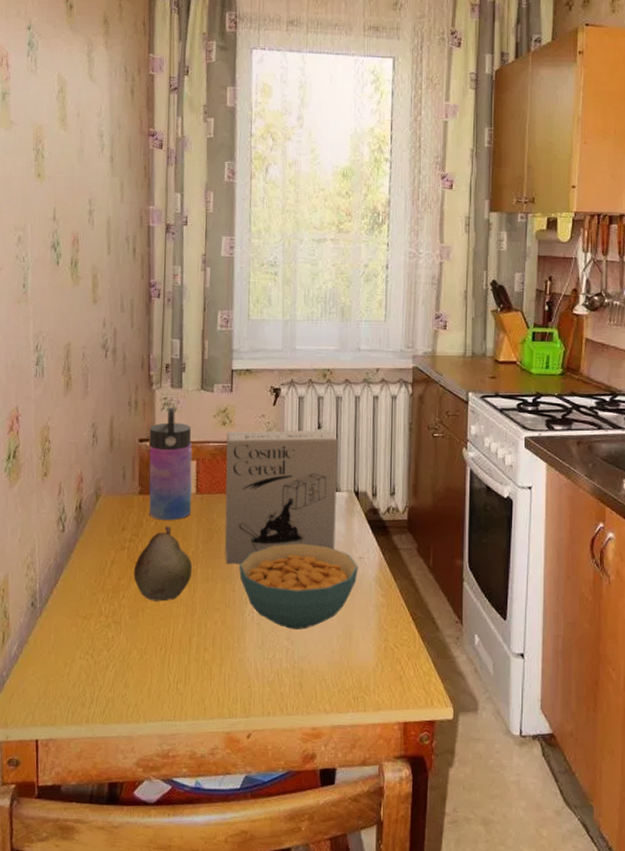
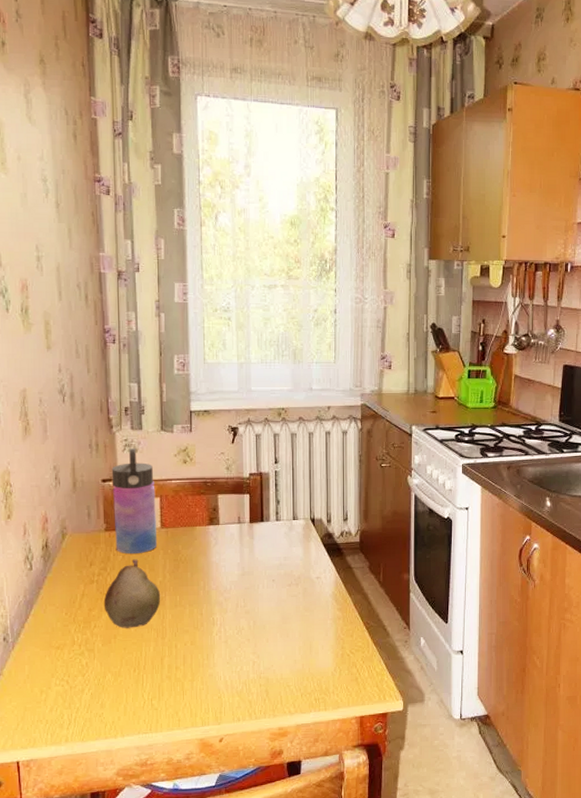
cereal box: present [224,430,337,565] -> none [187,464,294,591]
cereal bowl: present [238,543,358,630] -> none [205,567,316,644]

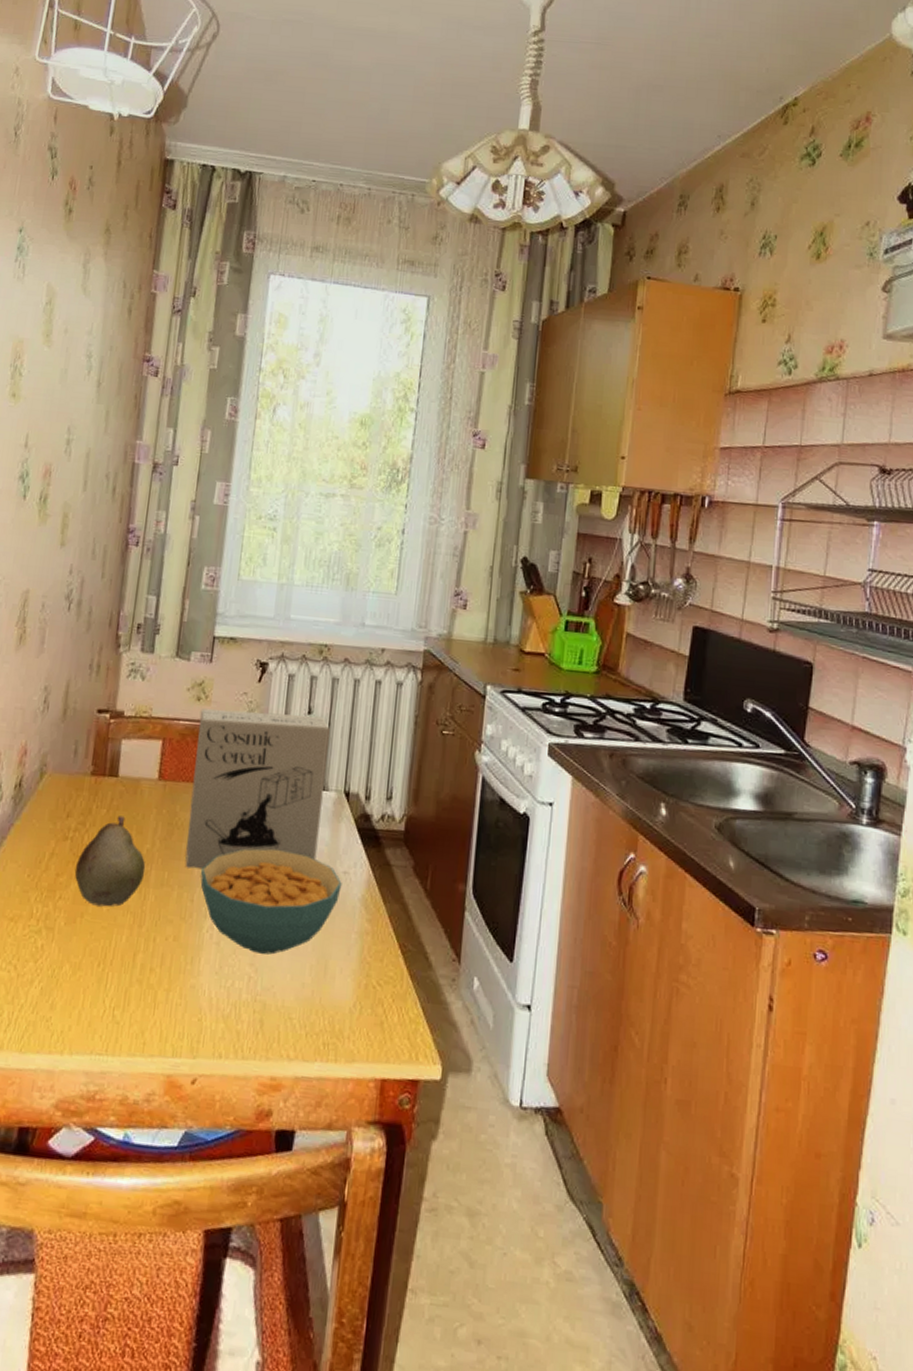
water bottle: present [111,447,158,554] -> none [100,674,160,810]
cereal box: none [187,464,294,591] -> present [185,708,330,869]
cereal bowl: none [205,567,316,644] -> present [200,848,342,955]

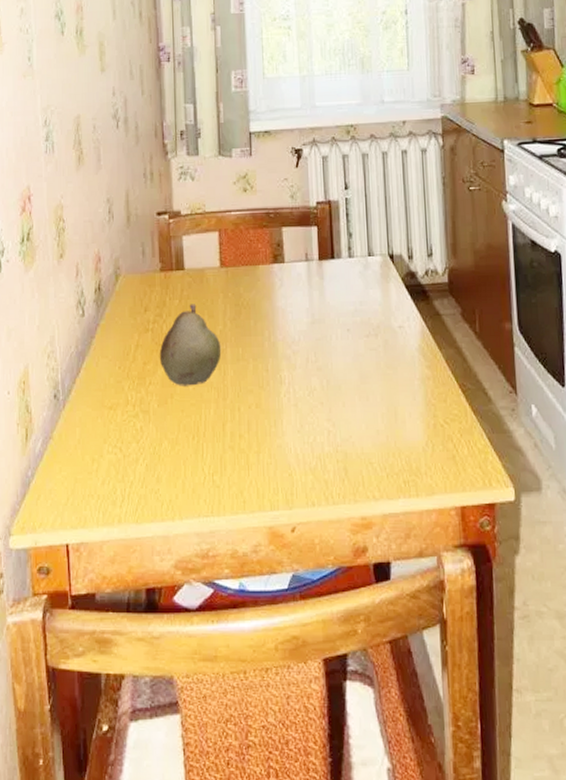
cereal box: present [185,708,330,869] -> none [248,190,372,342]
cereal bowl: present [200,848,342,955] -> none [270,314,399,409]

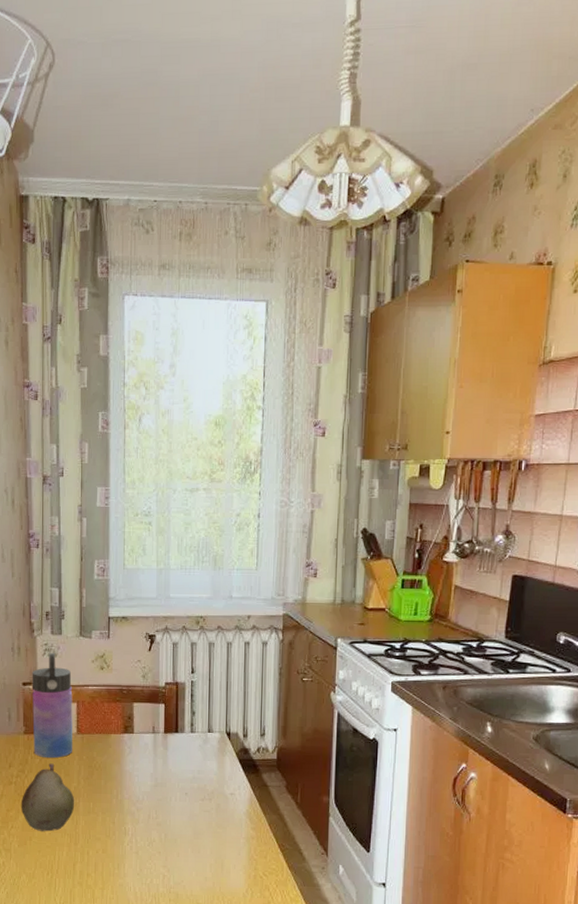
water bottle: none [167,175,217,297] -> present [32,652,73,758]

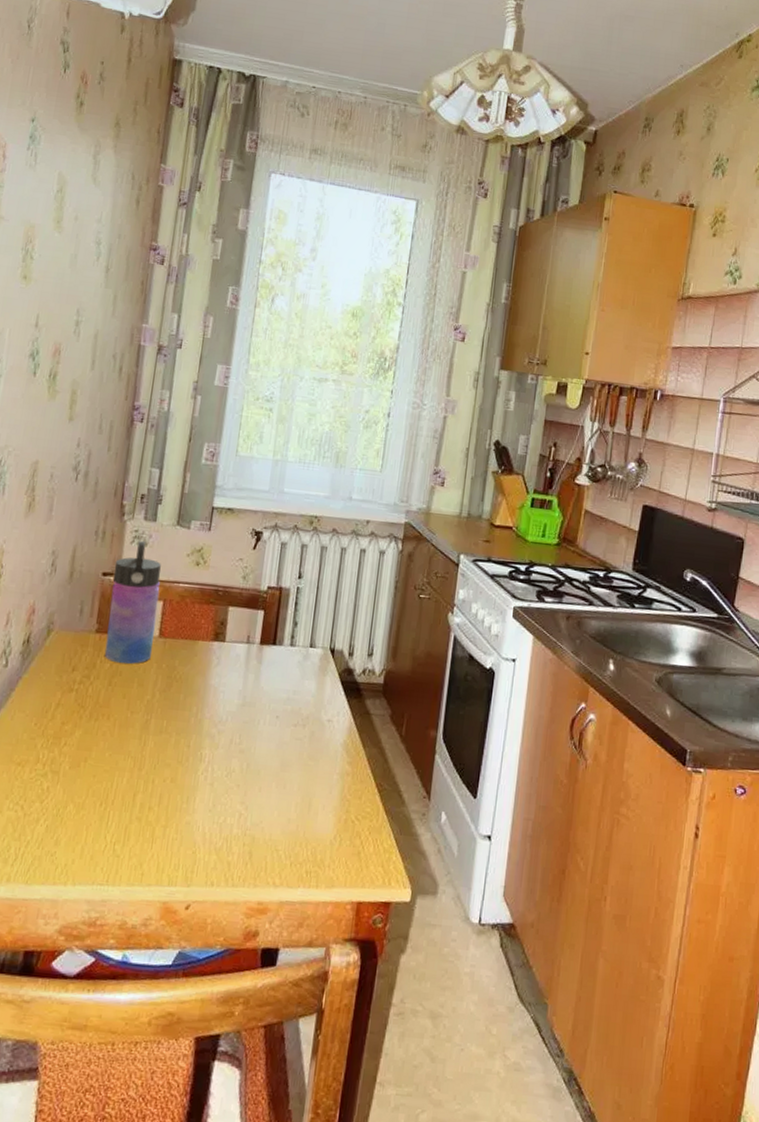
fruit: present [20,763,75,832] -> none [79,669,146,753]

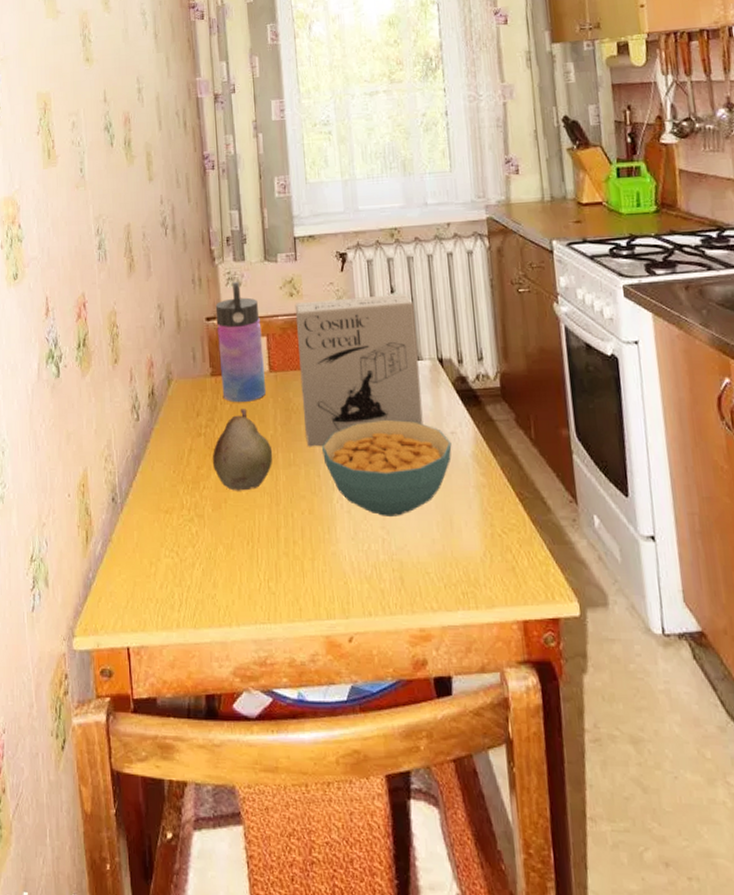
fruit: none [79,669,146,753] -> present [212,408,273,491]
cereal box: none [182,573,318,718] -> present [294,294,423,447]
cereal bowl: none [197,699,326,794] -> present [321,419,452,516]

